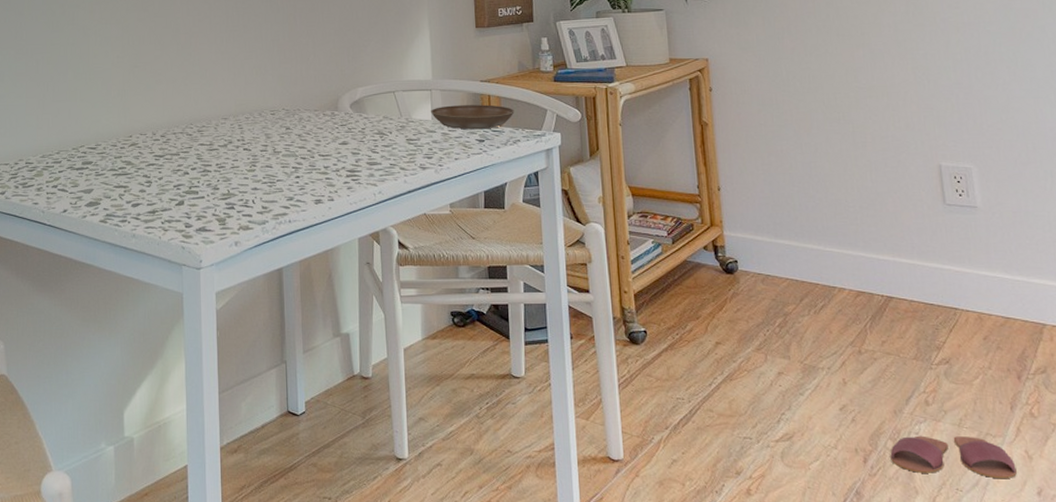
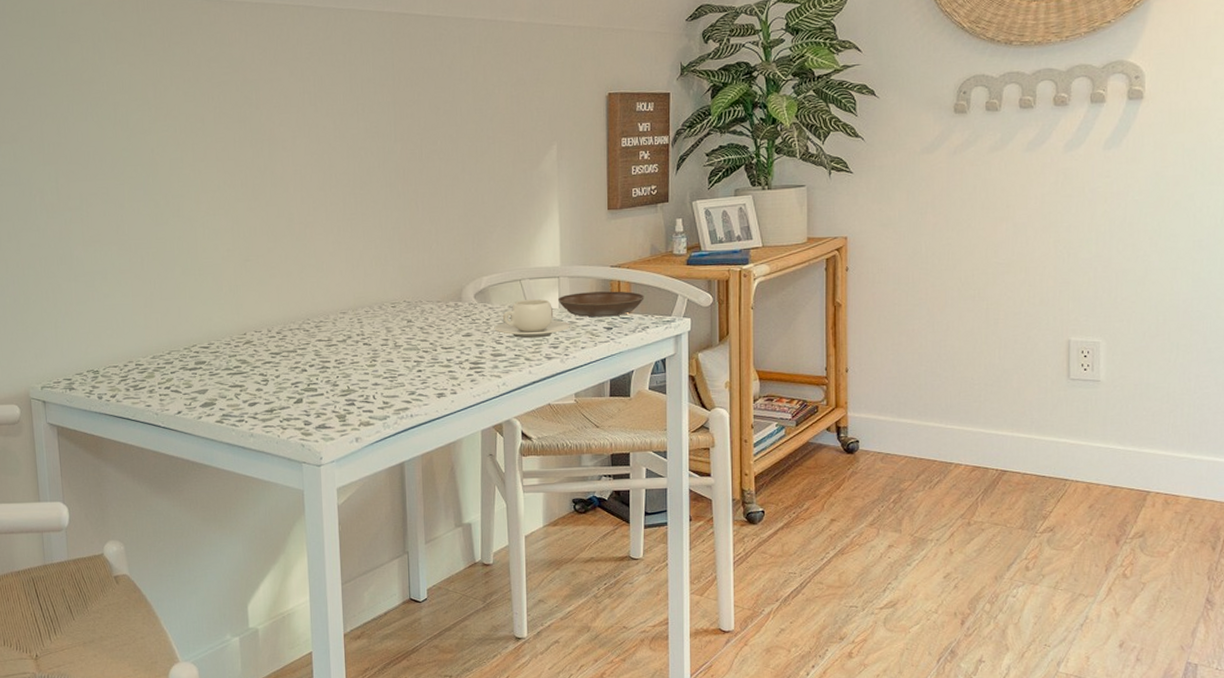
teacup: none [369,110,444,148] -> present [494,298,571,339]
slippers: present [890,435,1017,479] -> none [987,597,1103,635]

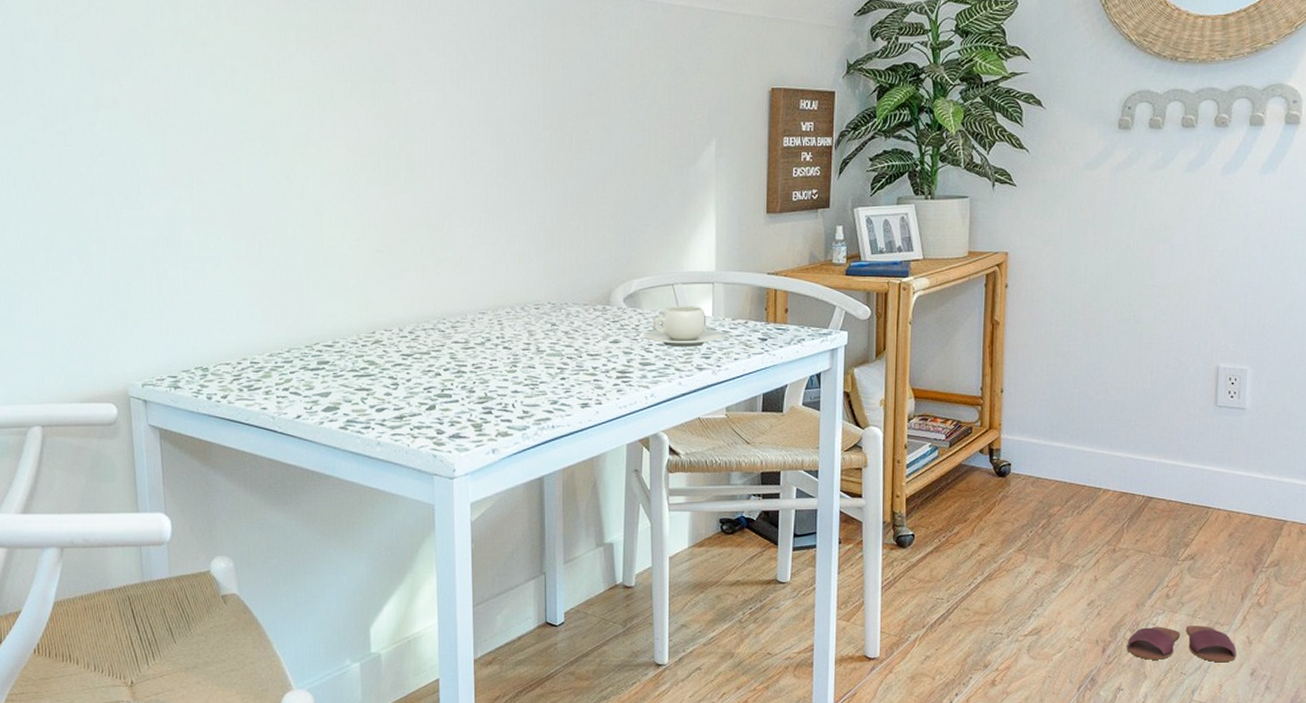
saucer: present [557,291,645,317] -> none [711,300,801,327]
slippers: none [987,597,1103,635] -> present [1127,626,1237,663]

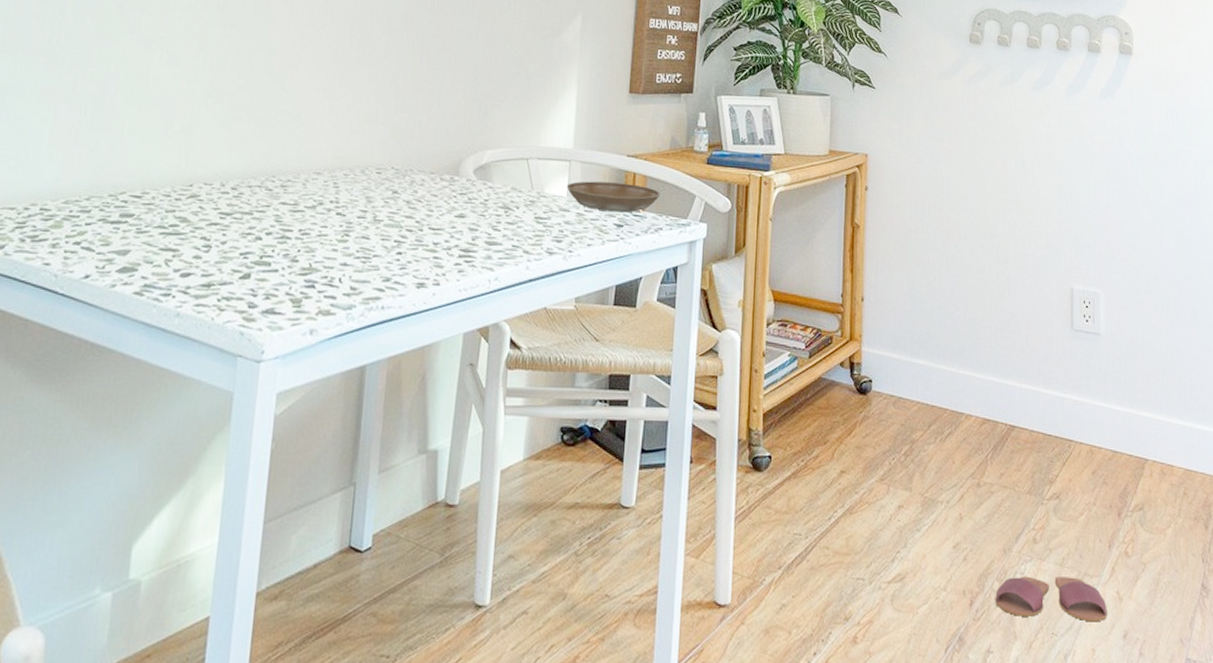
teacup: present [643,305,725,348] -> none [492,181,579,229]
saucer: none [711,300,801,327] -> present [566,181,660,213]

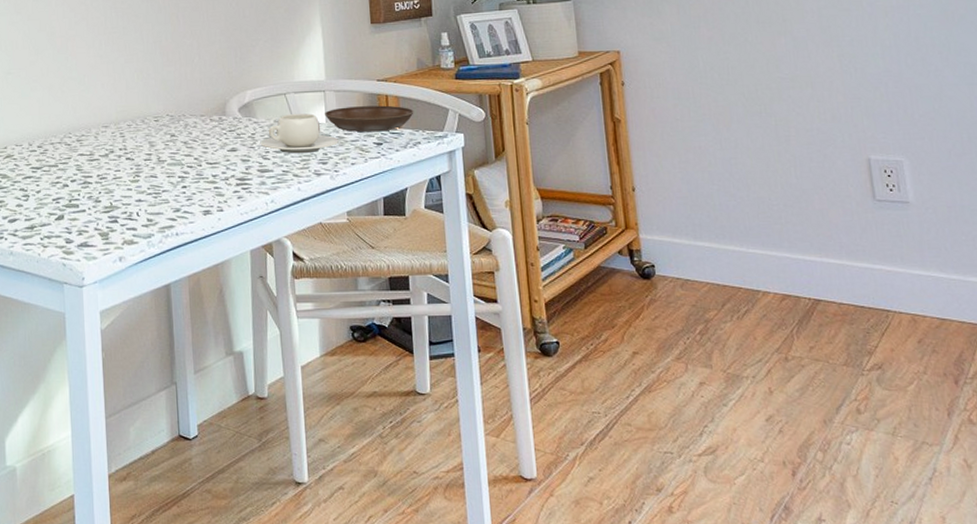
teacup: none [492,181,579,229] -> present [260,113,340,154]
slippers: present [995,576,1107,622] -> none [820,446,955,490]

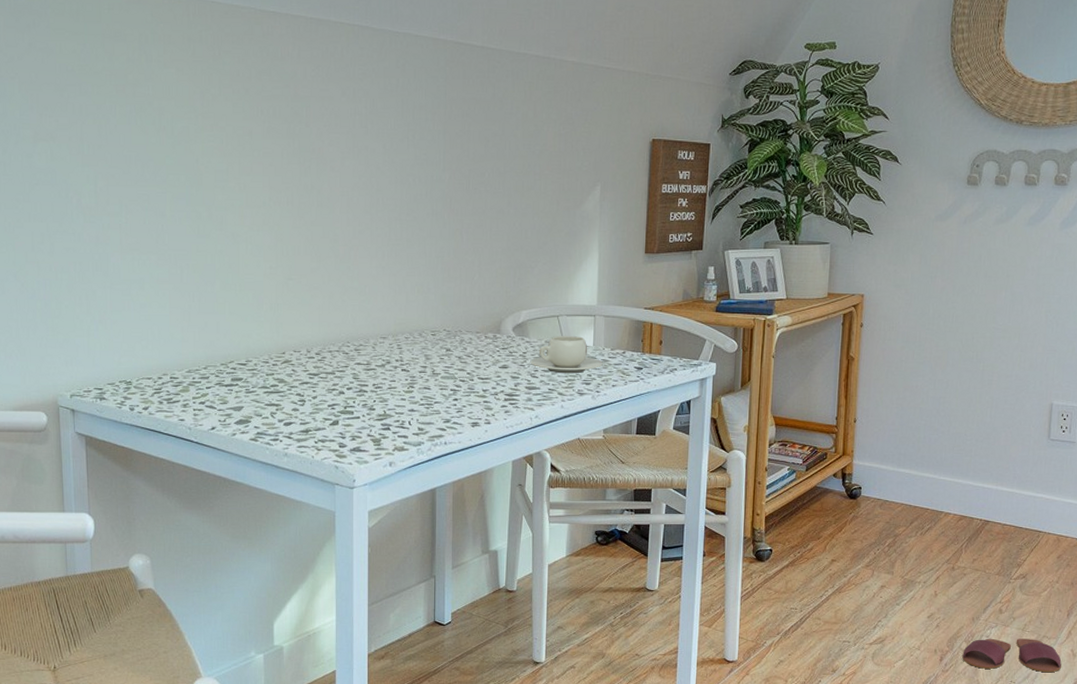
saucer: present [324,105,414,132] -> none [592,332,675,357]
slippers: none [820,446,955,490] -> present [962,638,1062,673]

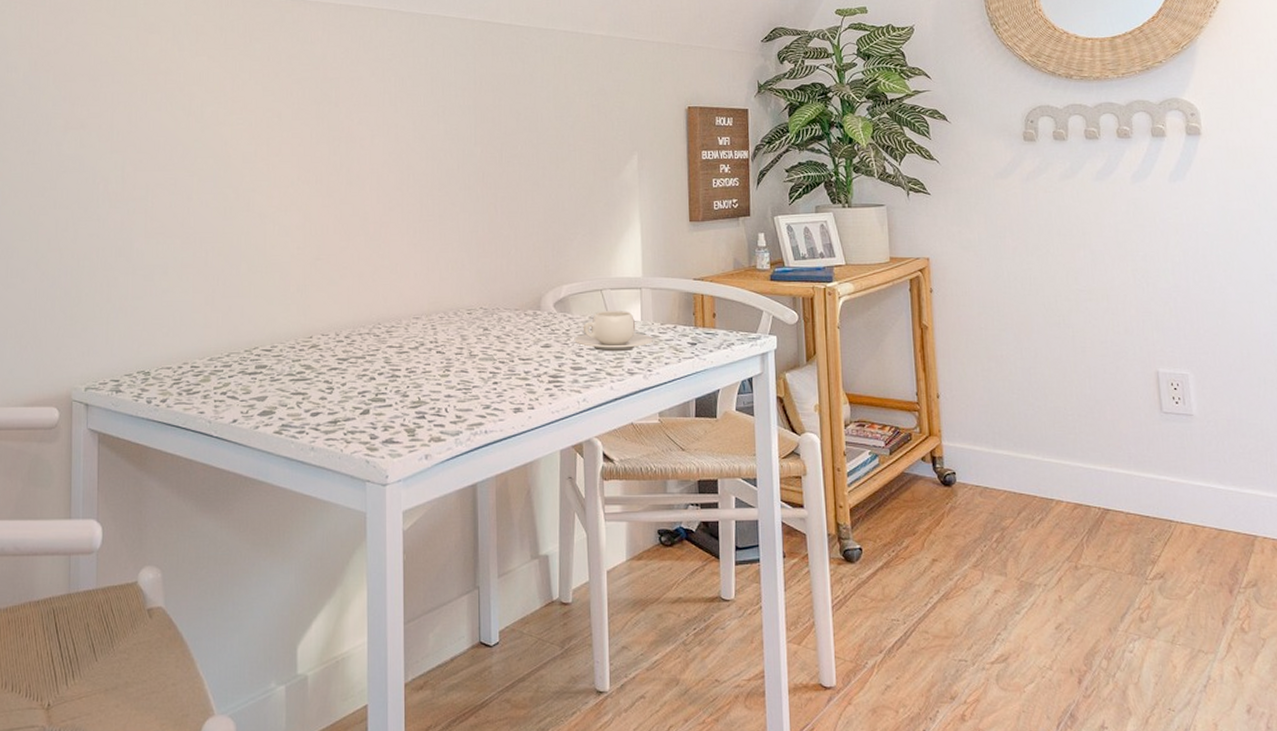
slippers: present [962,638,1062,673] -> none [1104,654,1227,697]

